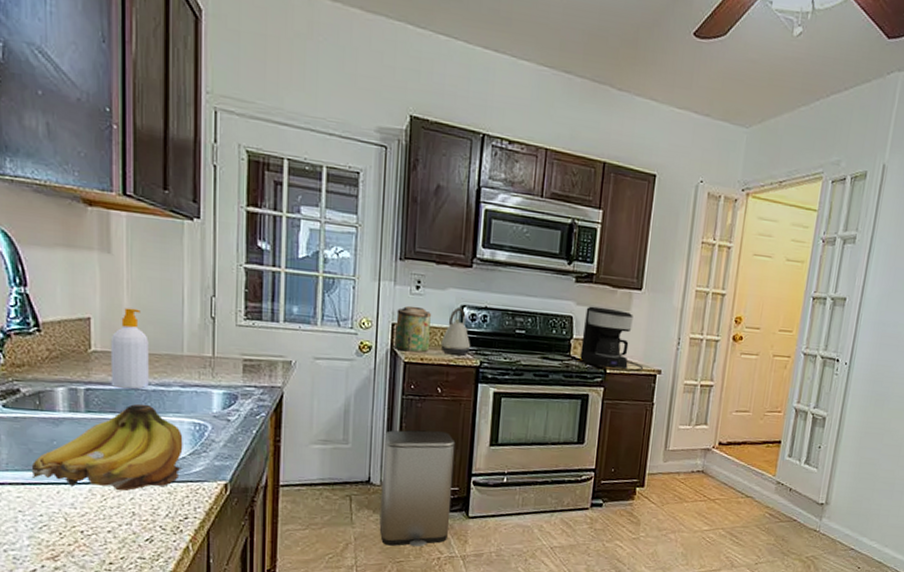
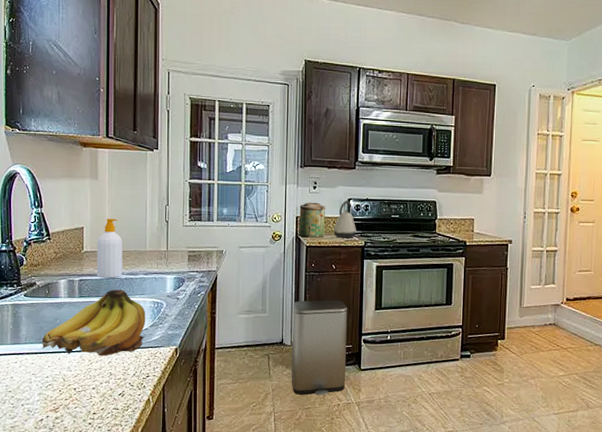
coffee maker: present [561,306,644,372] -> none [428,192,497,243]

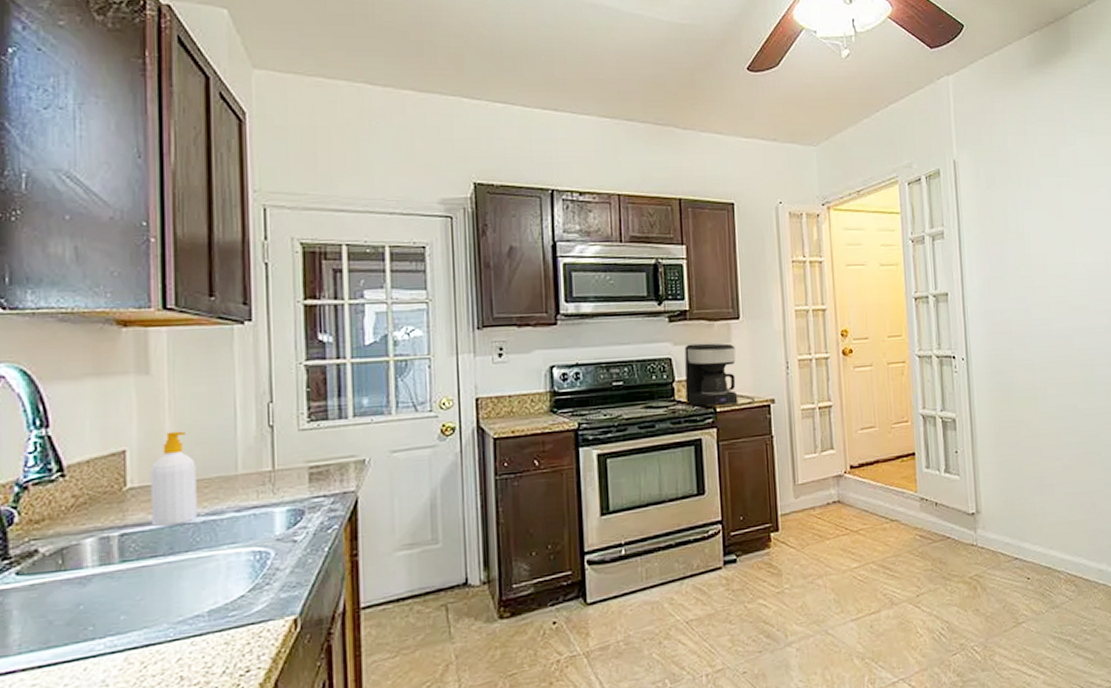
fruit: present [42,289,146,357] -> none [51,539,242,659]
pedal bin: present [291,299,348,396] -> none [479,509,567,658]
canister: present [298,202,326,238] -> none [479,375,521,427]
kettle: present [333,201,357,238] -> none [532,369,566,422]
coffee maker: none [428,192,497,243] -> present [664,343,756,409]

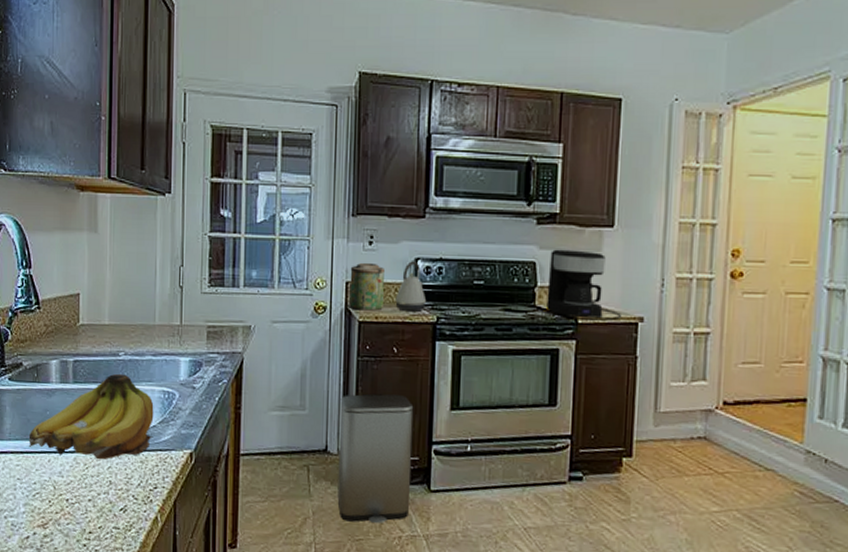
fruit: none [51,539,242,659] -> present [28,373,154,460]
soap bottle: present [150,431,197,528] -> none [94,282,126,360]
canister: none [479,375,521,427] -> present [348,262,386,311]
pedal bin: none [479,509,567,658] -> present [337,393,414,524]
kettle: none [532,369,566,422] -> present [395,261,427,312]

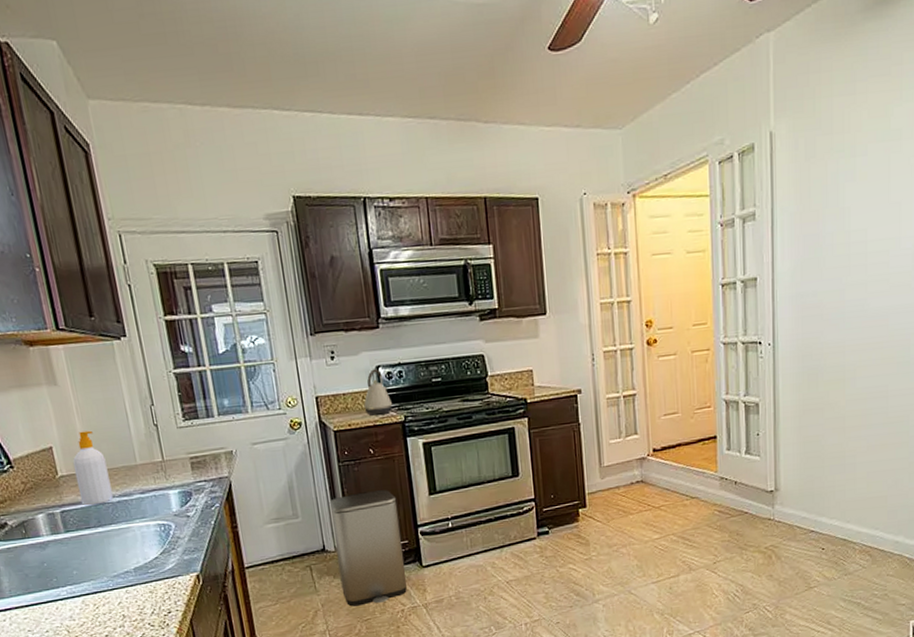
fruit: present [28,373,154,460] -> none [30,515,158,601]
soap bottle: none [94,282,126,360] -> present [72,430,114,506]
canister: present [348,262,386,311] -> none [317,376,355,422]
coffee maker: present [524,249,622,321] -> none [479,338,563,401]

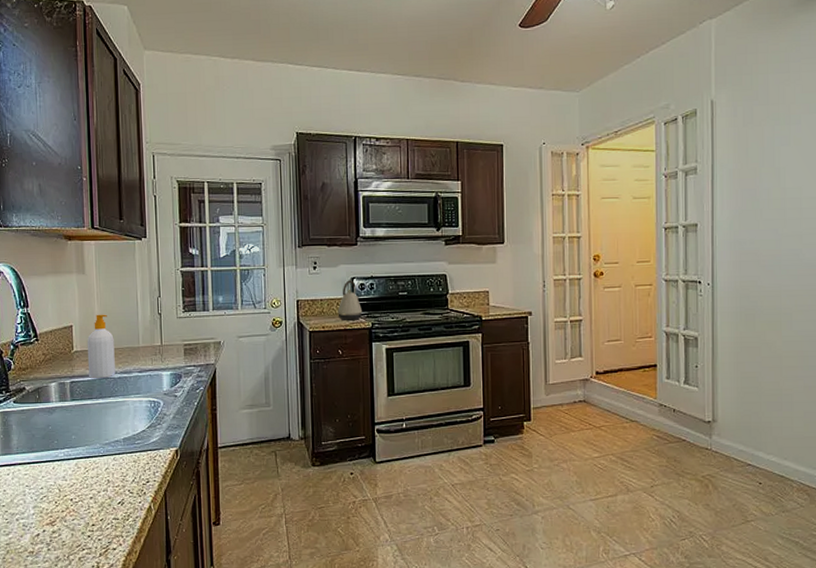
pedal bin: present [329,490,407,607] -> none [298,388,361,494]

